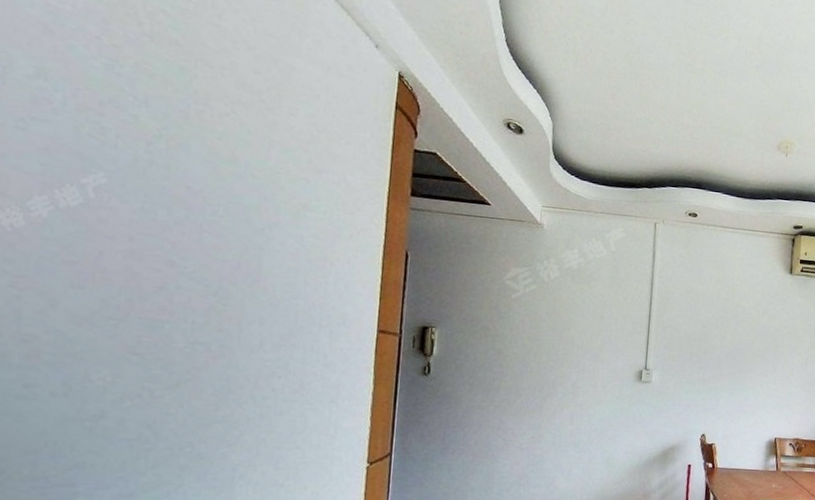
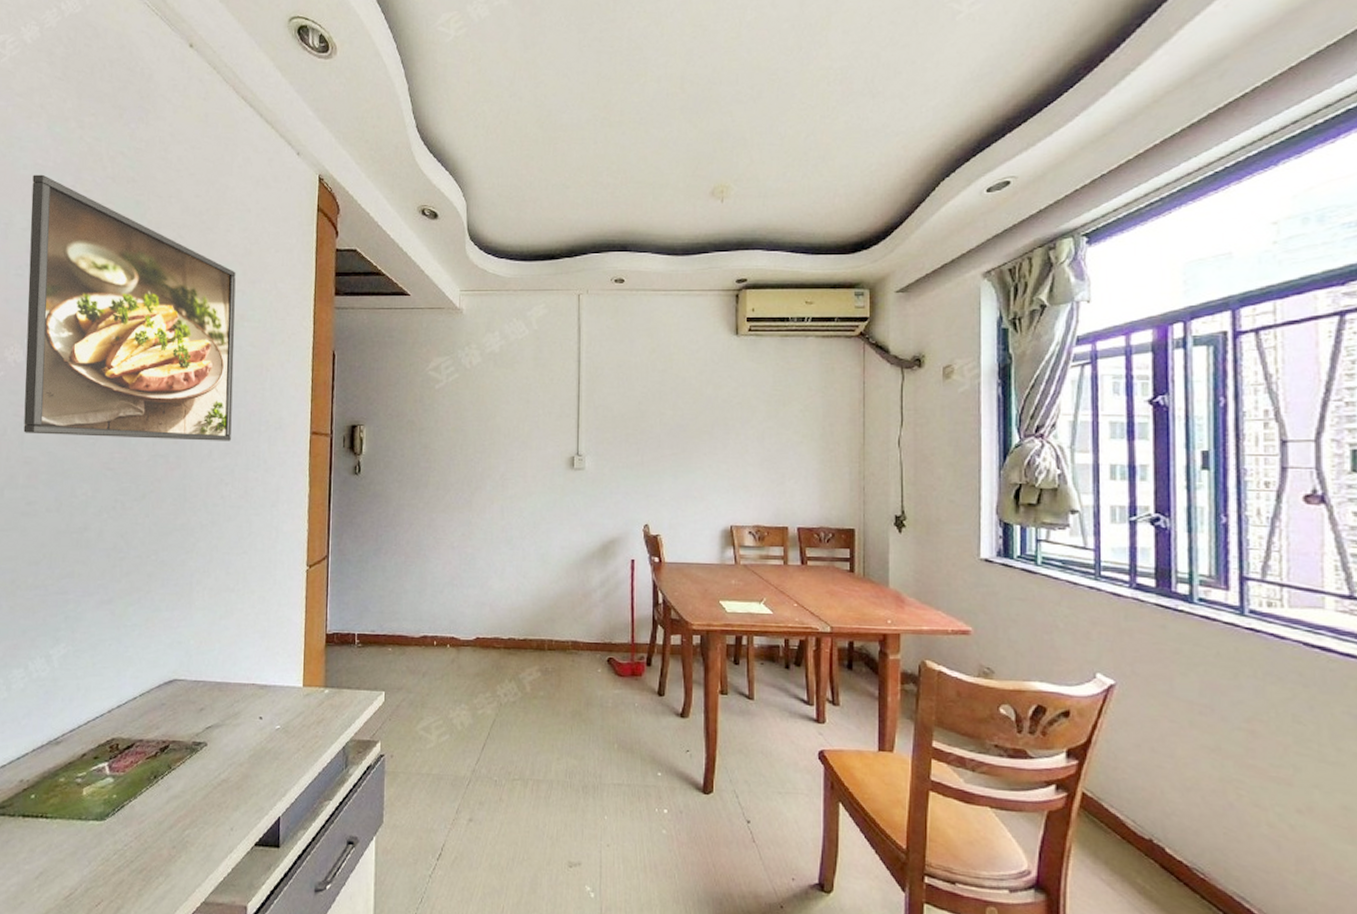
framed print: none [21,16,300,334] -> present [23,174,236,441]

